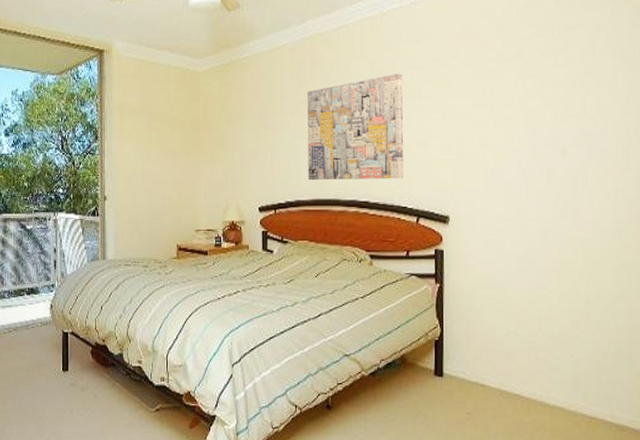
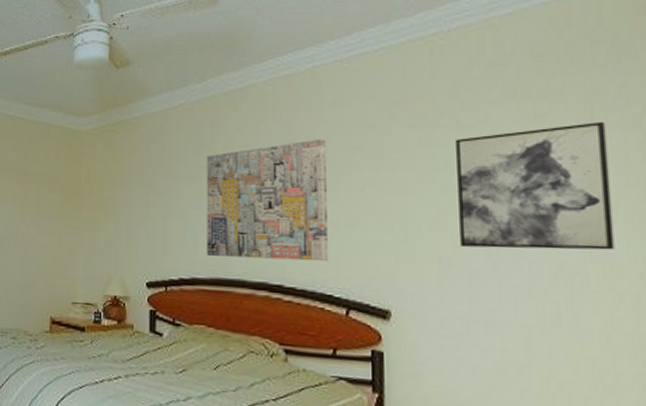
wall art: none [499,53,605,160] -> present [456,121,615,250]

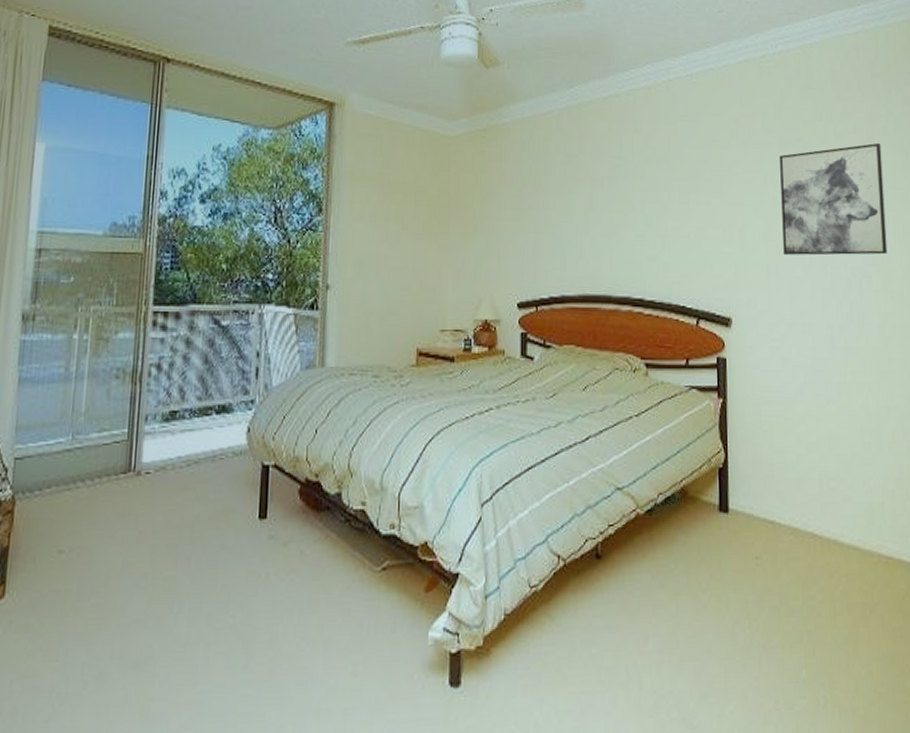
wall art: present [207,139,328,262] -> none [575,152,681,274]

